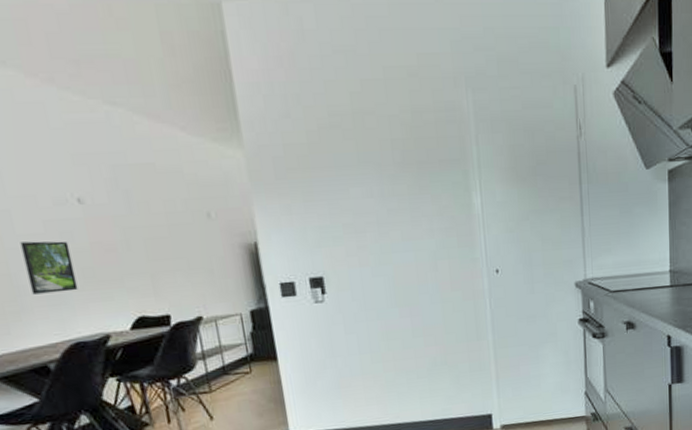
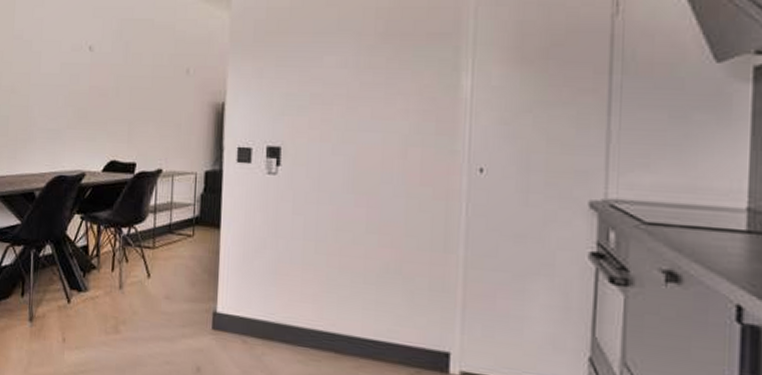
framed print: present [20,241,78,295] -> none [39,80,74,128]

